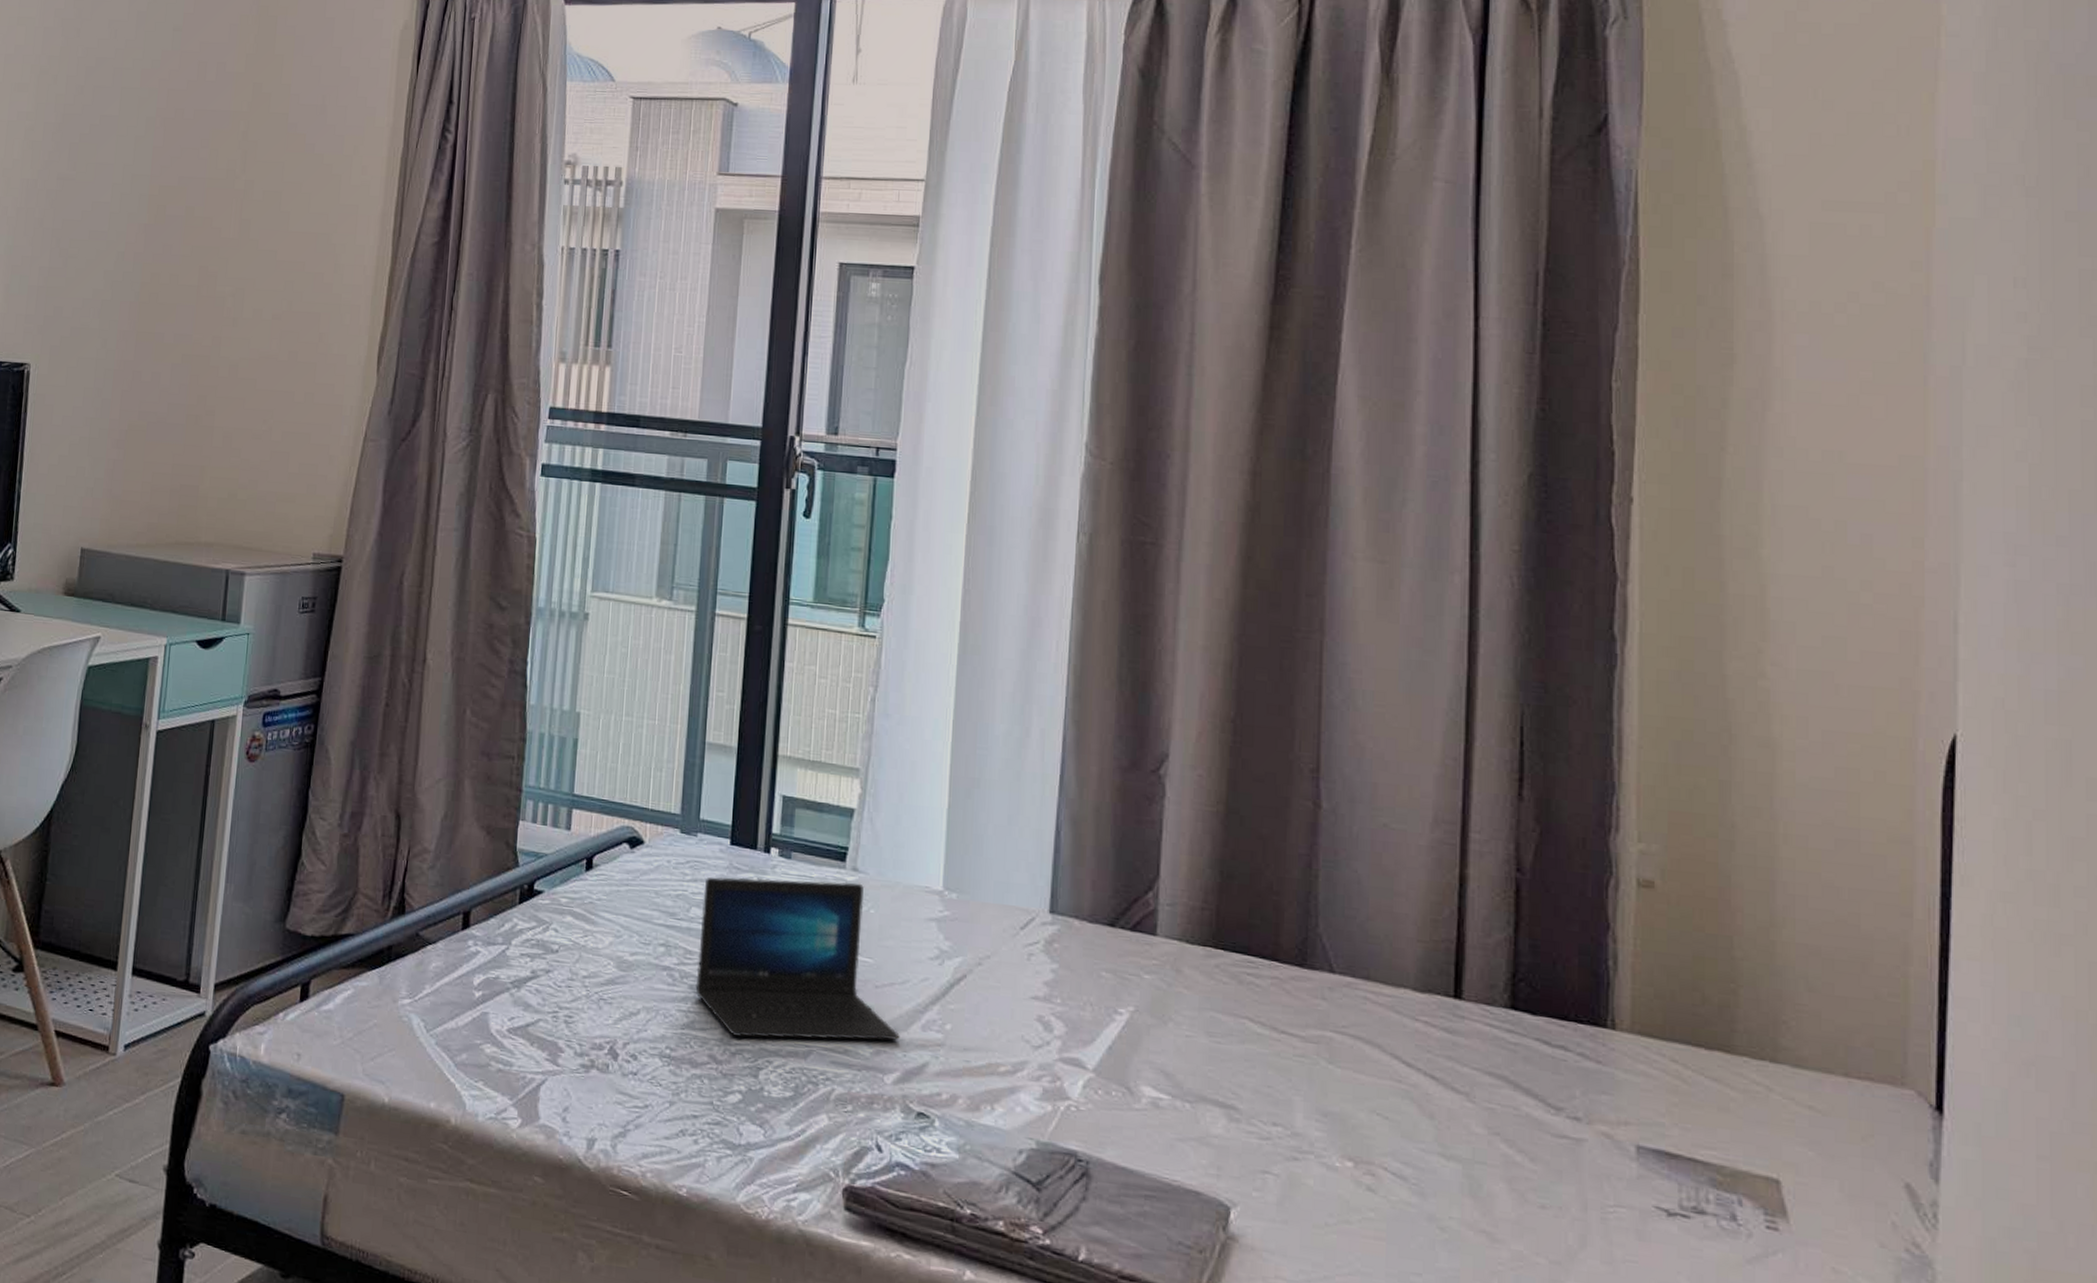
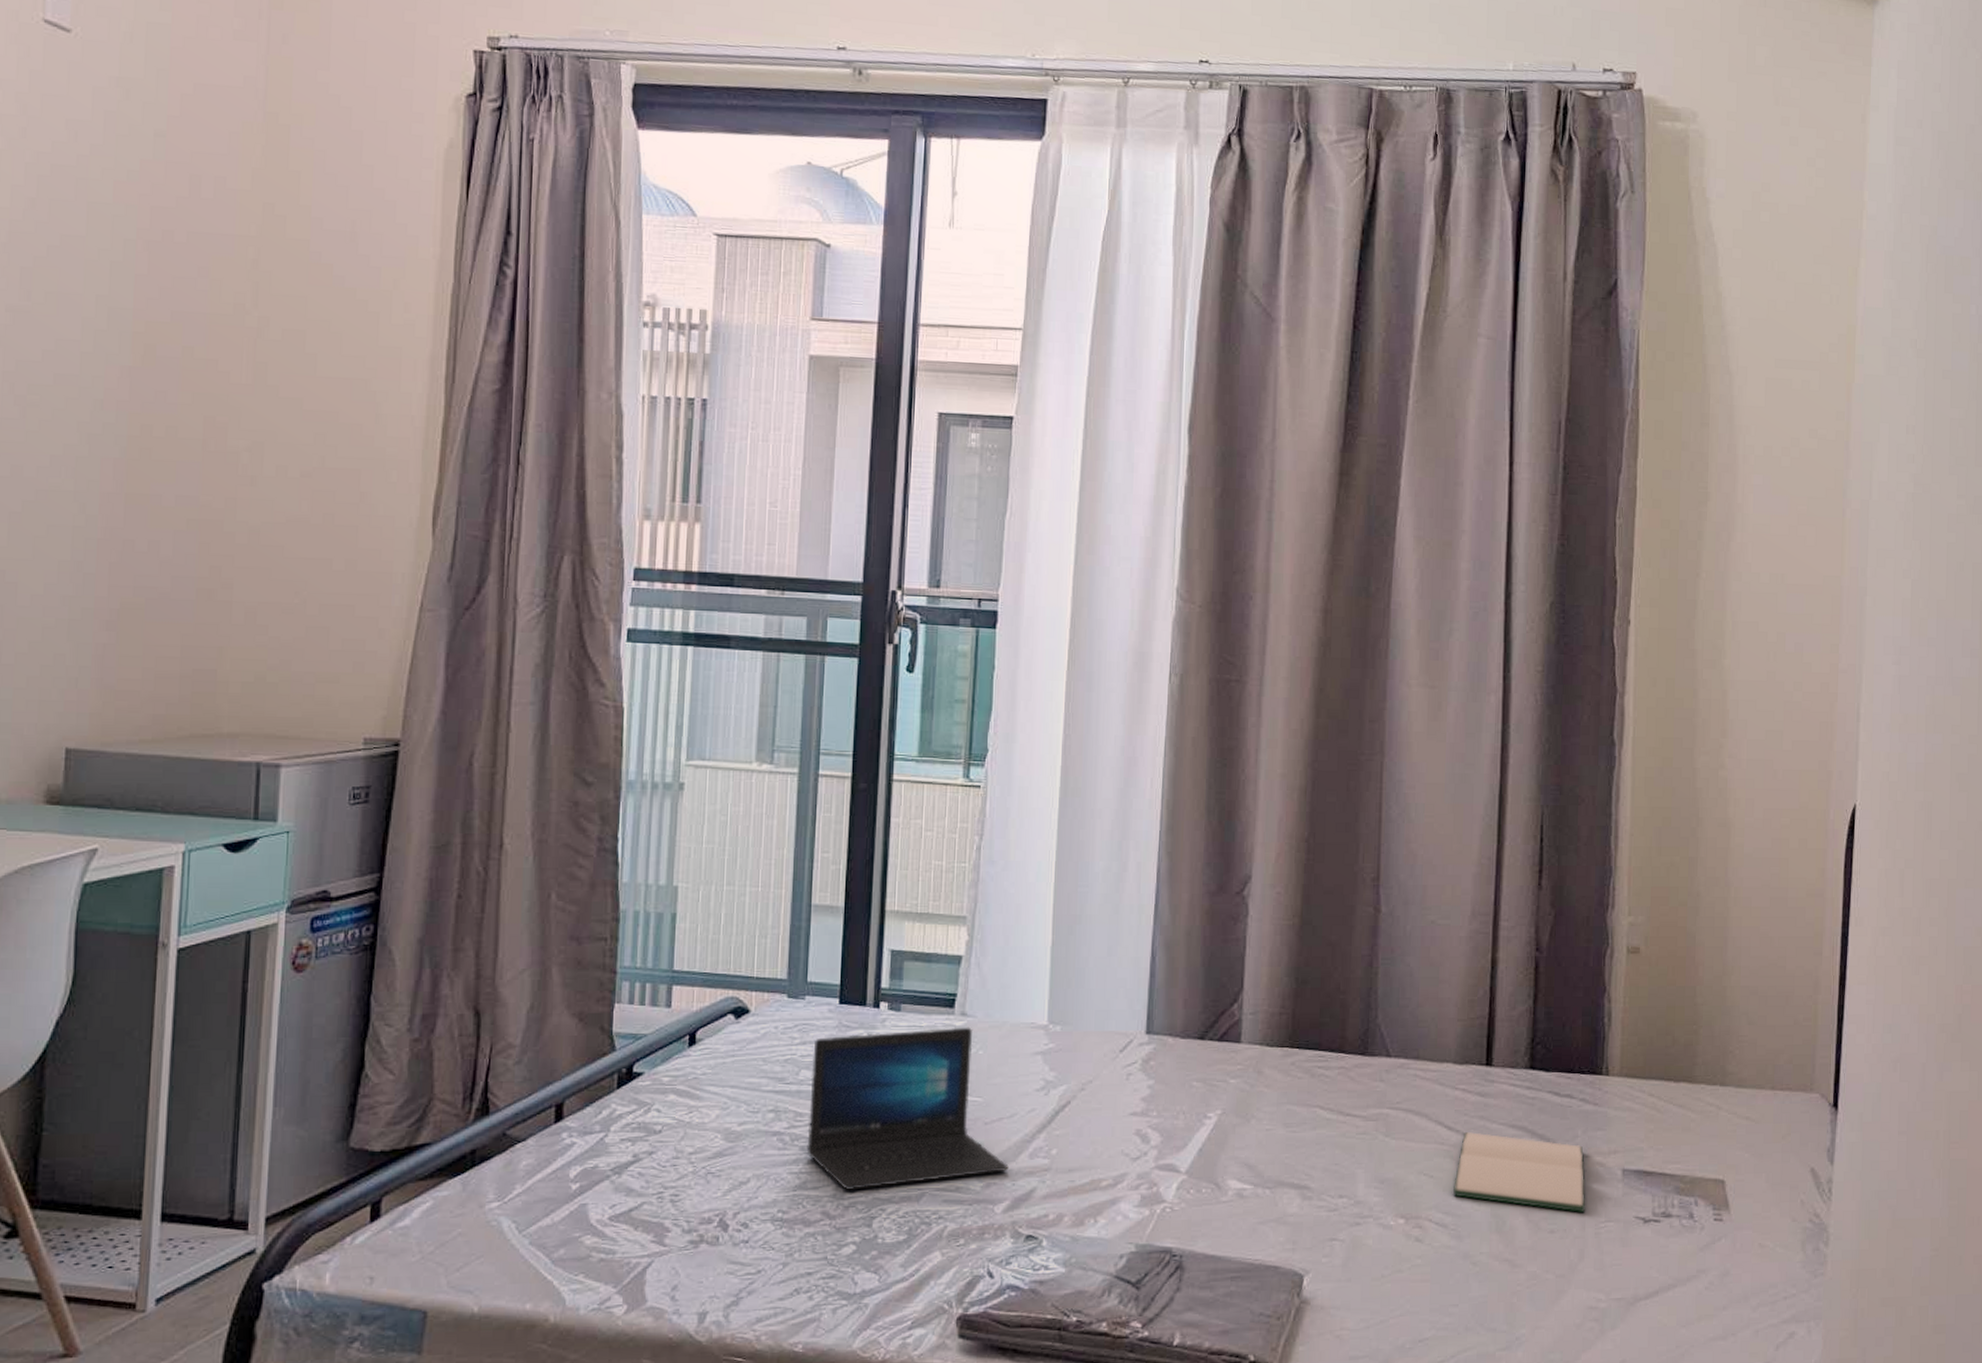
hardback book: none [1414,1072,1588,1190] -> present [1453,1132,1586,1212]

